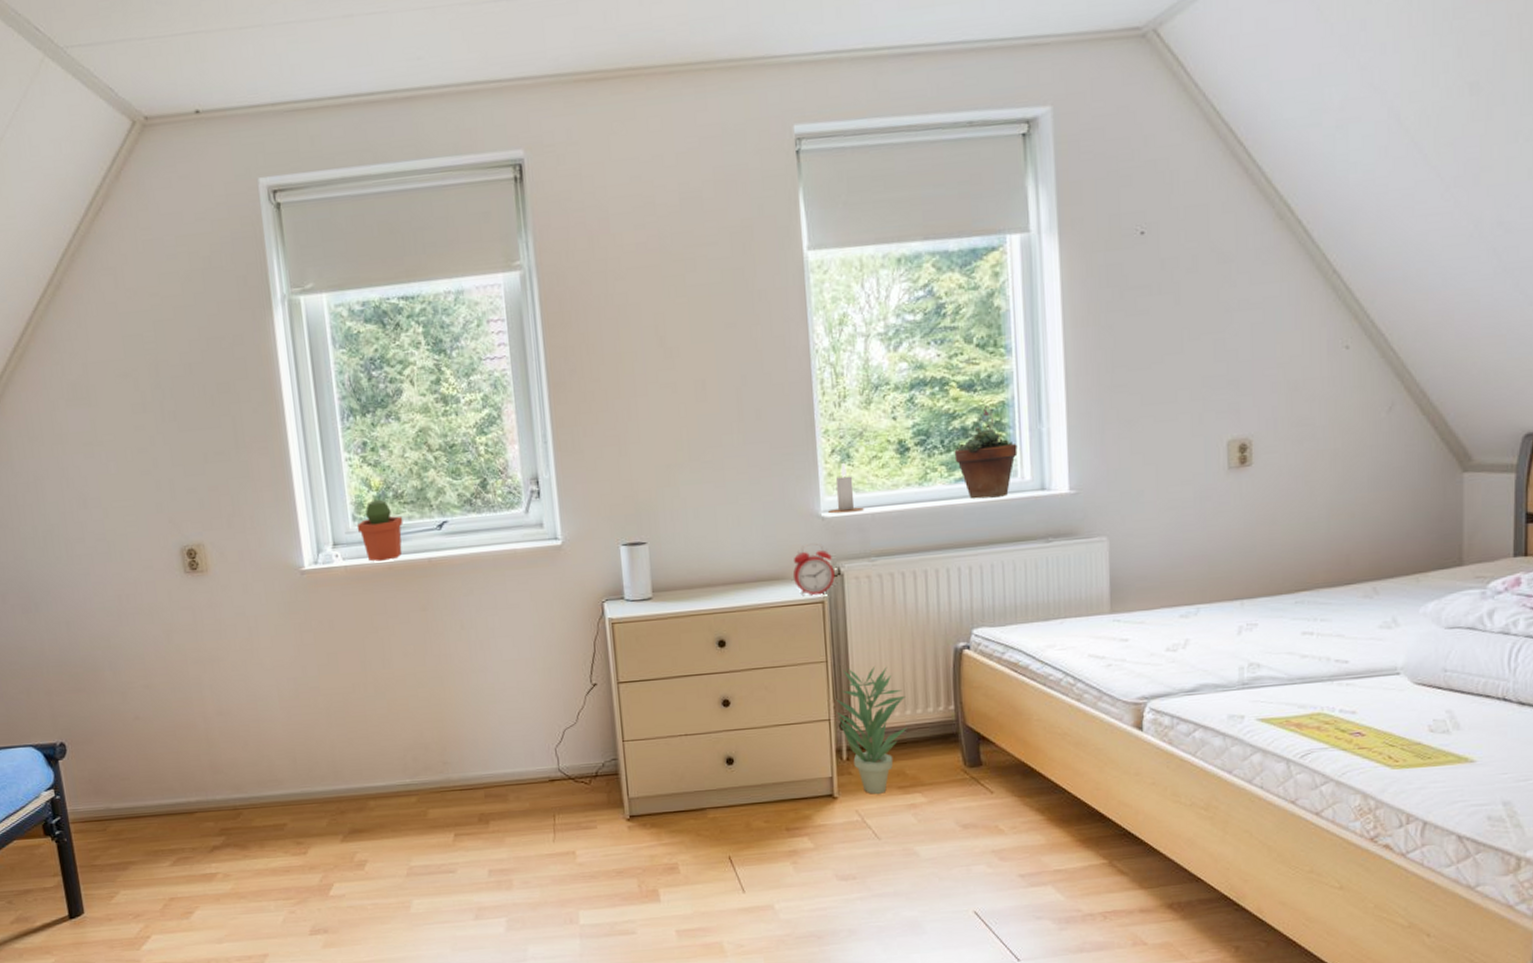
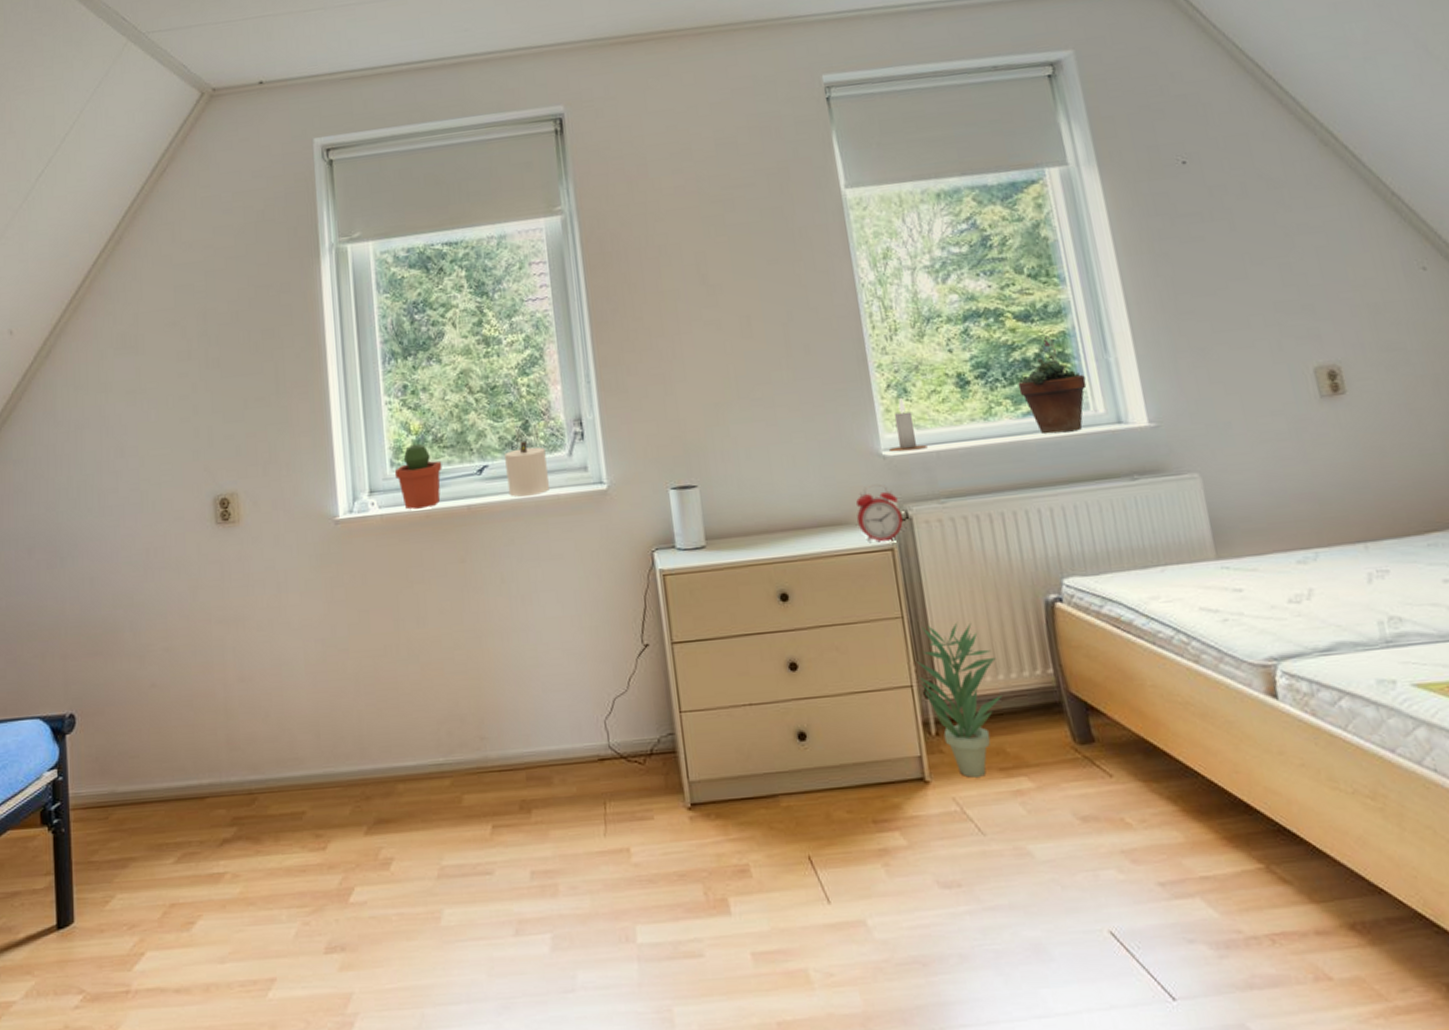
candle: none [463,498,507,552] -> present [505,441,549,498]

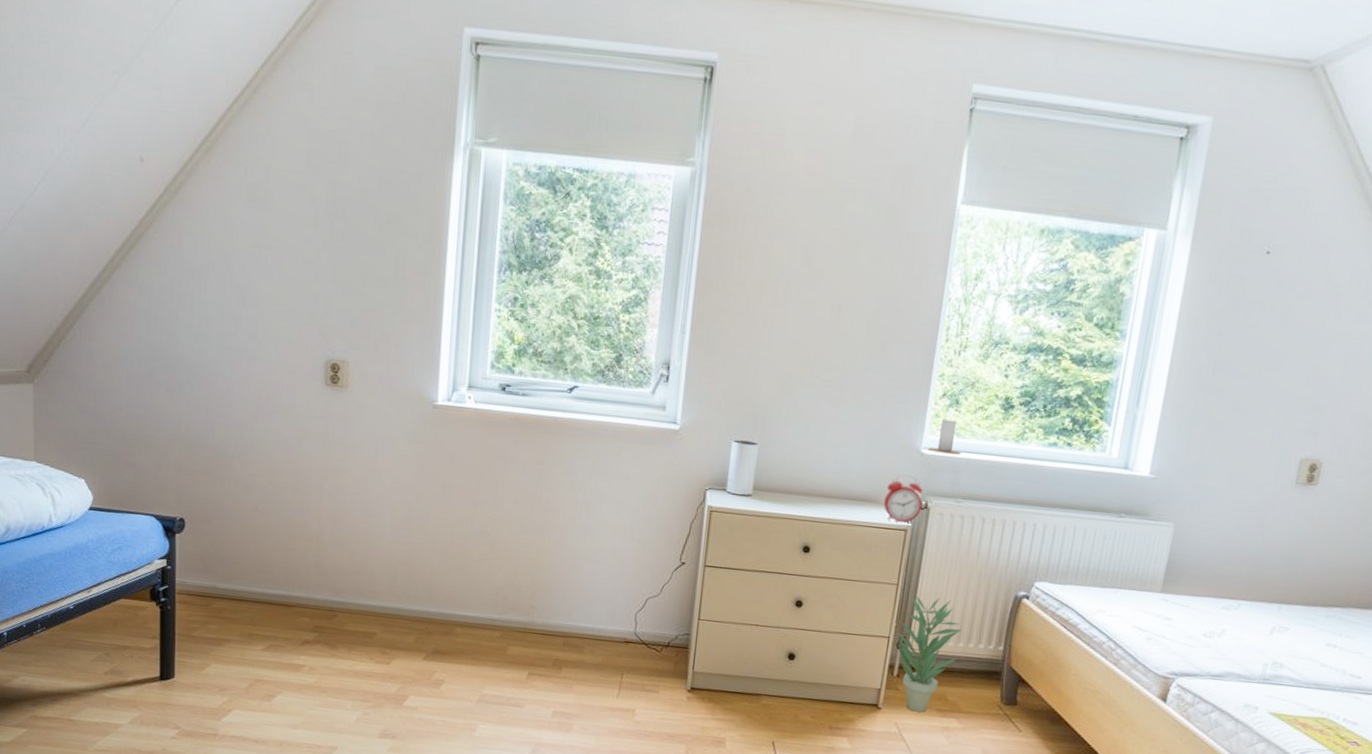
succulent plant: present [394,443,442,511] -> none [493,353,538,412]
candle: present [505,441,549,498] -> none [592,371,632,422]
succulent plant: present [1017,335,1087,435] -> none [1052,381,1112,469]

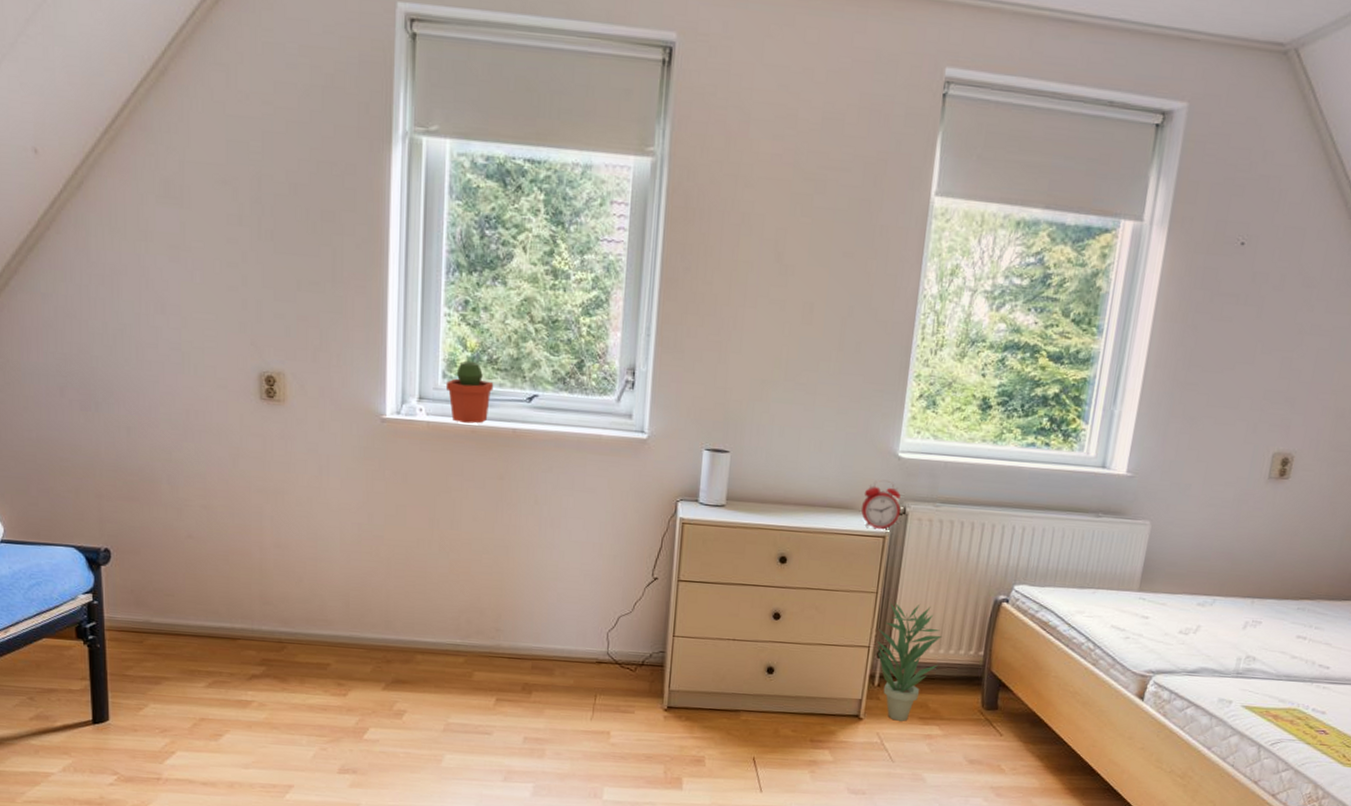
succulent plant: none [493,353,538,412] -> present [445,360,494,425]
candle: present [928,406,961,455] -> none [906,408,939,458]

